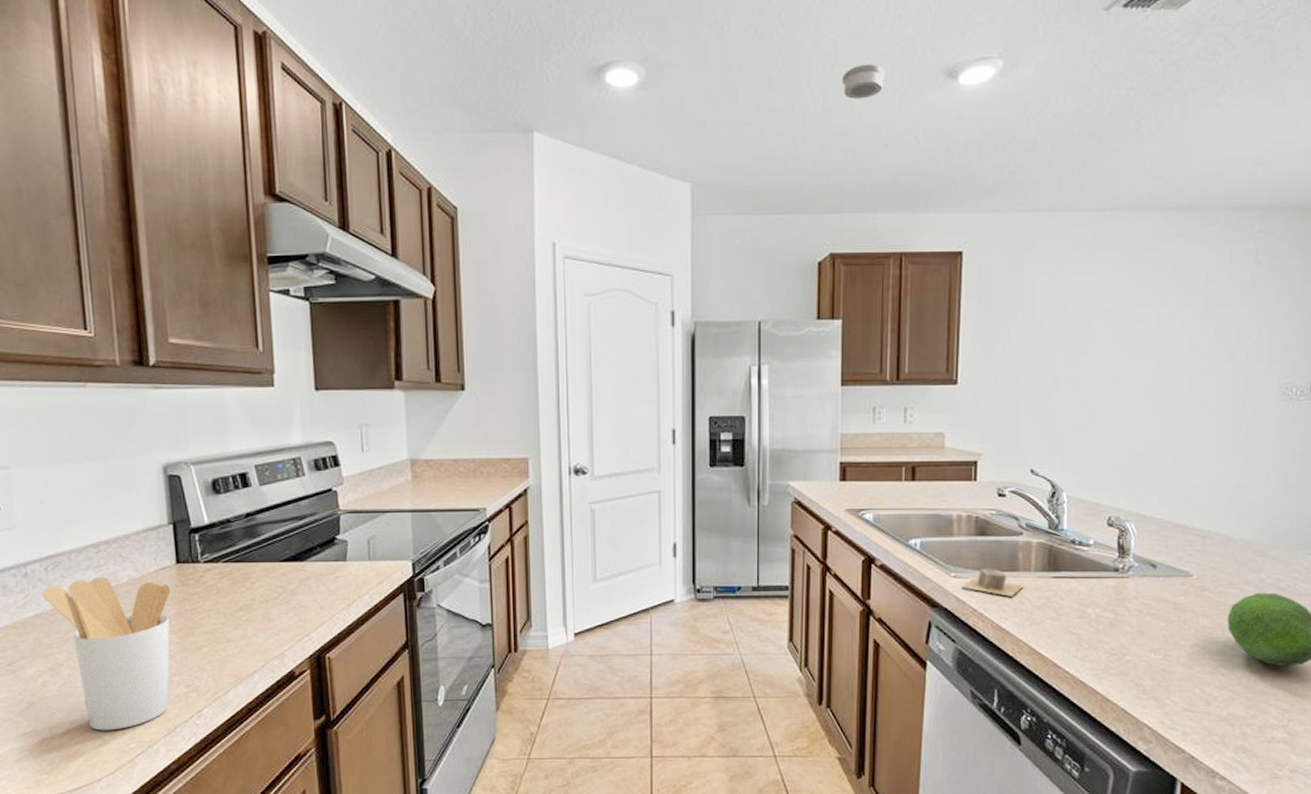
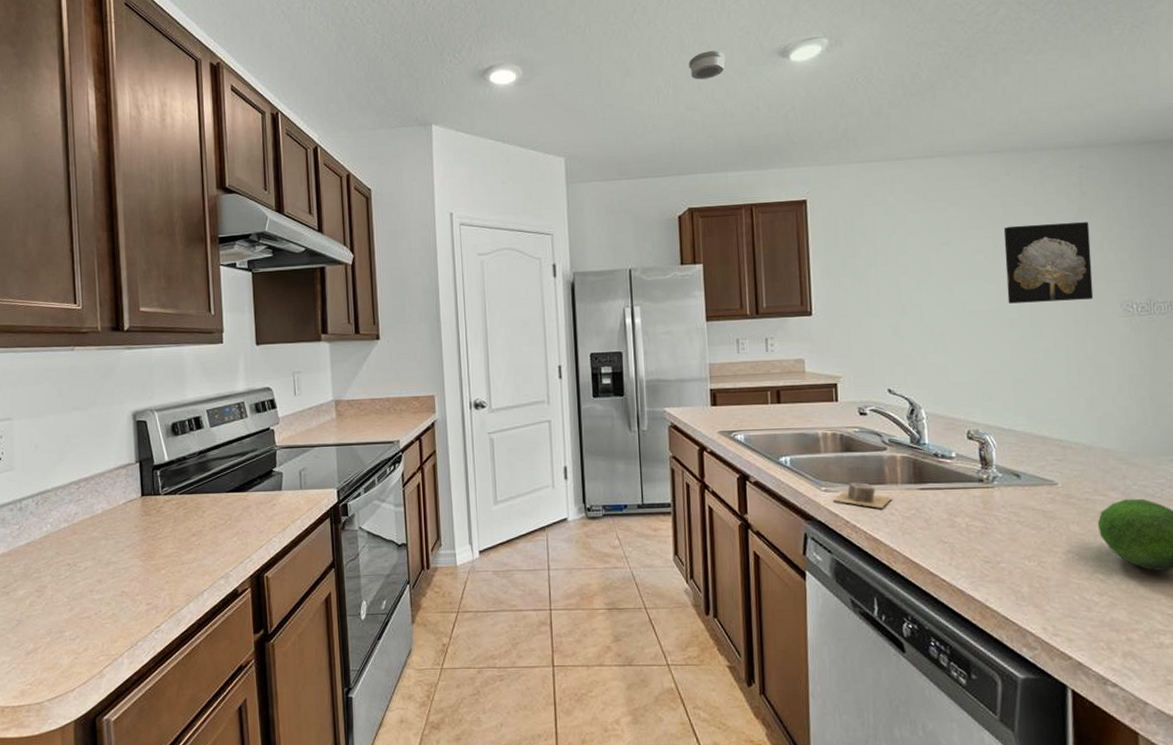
utensil holder: present [41,576,172,731] -> none [32,509,137,645]
wall art: none [1166,294,1260,381] -> present [1003,222,1094,304]

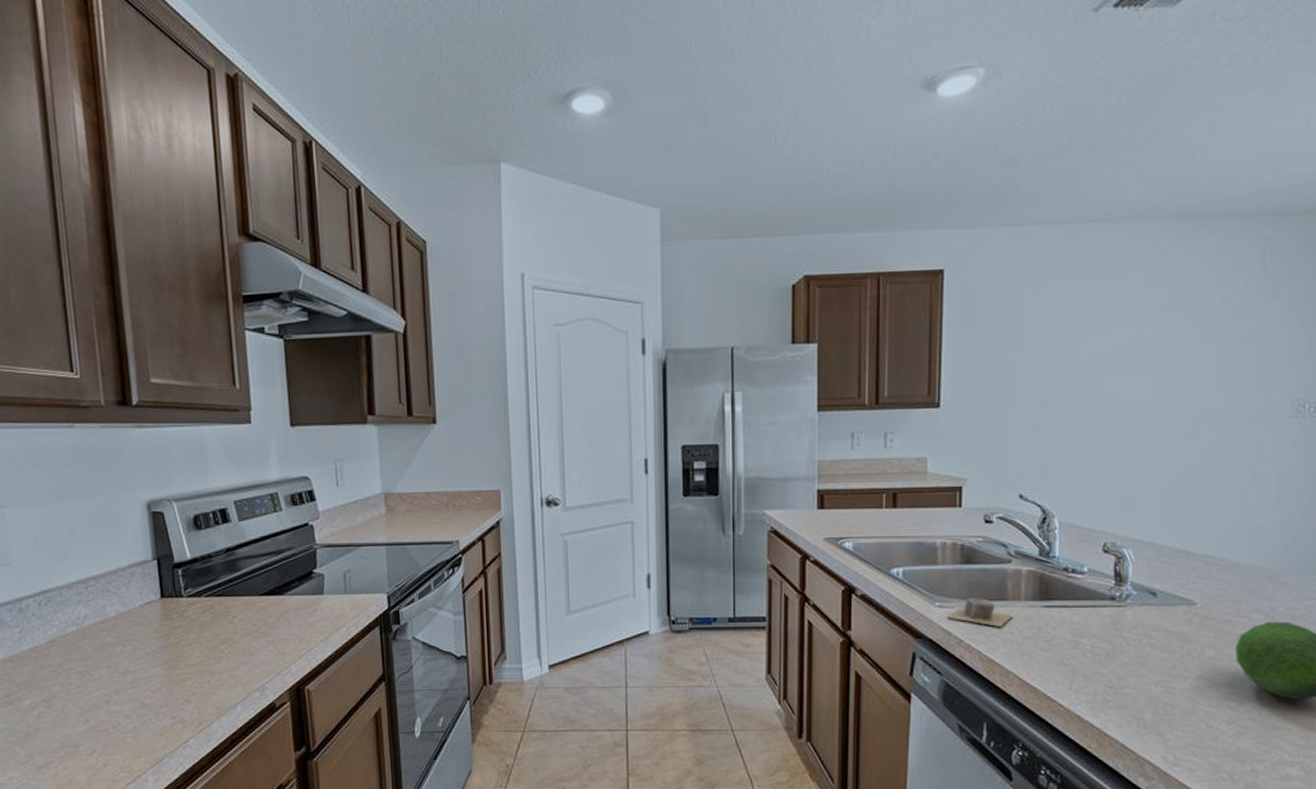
smoke detector: present [689,50,725,80] -> none [815,79,859,116]
wall art: present [1003,222,1094,304] -> none [1164,305,1268,399]

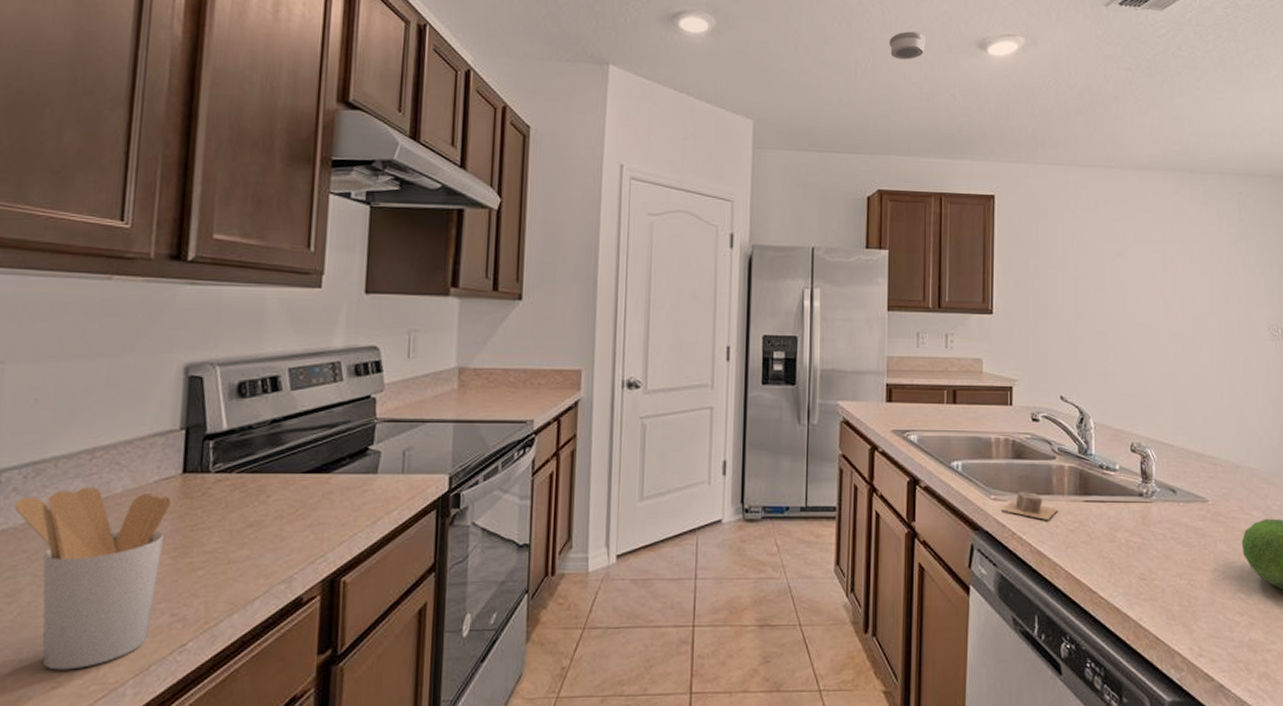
utensil holder: none [35,611,157,760] -> present [14,486,173,670]
smoke detector: none [815,79,859,116] -> present [889,31,925,60]

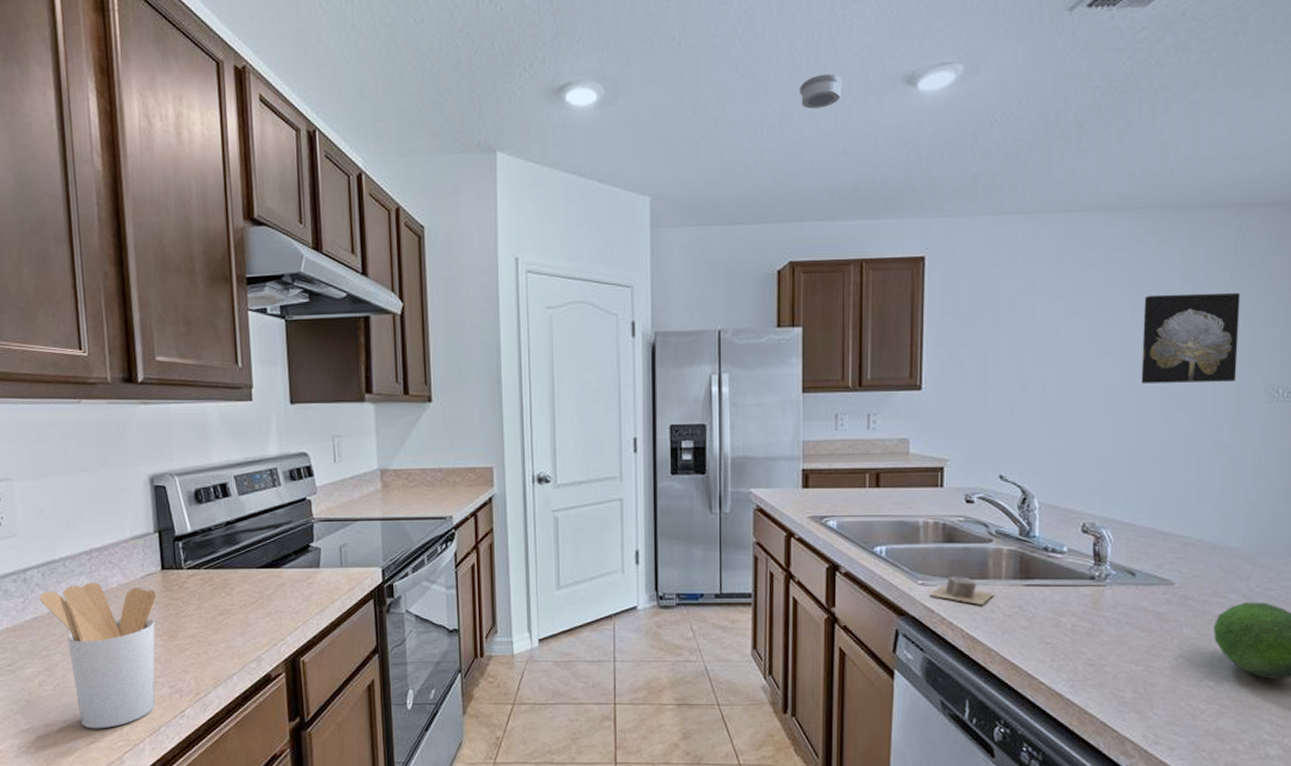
wall art: none [1172,243,1246,321] -> present [1141,293,1241,384]

